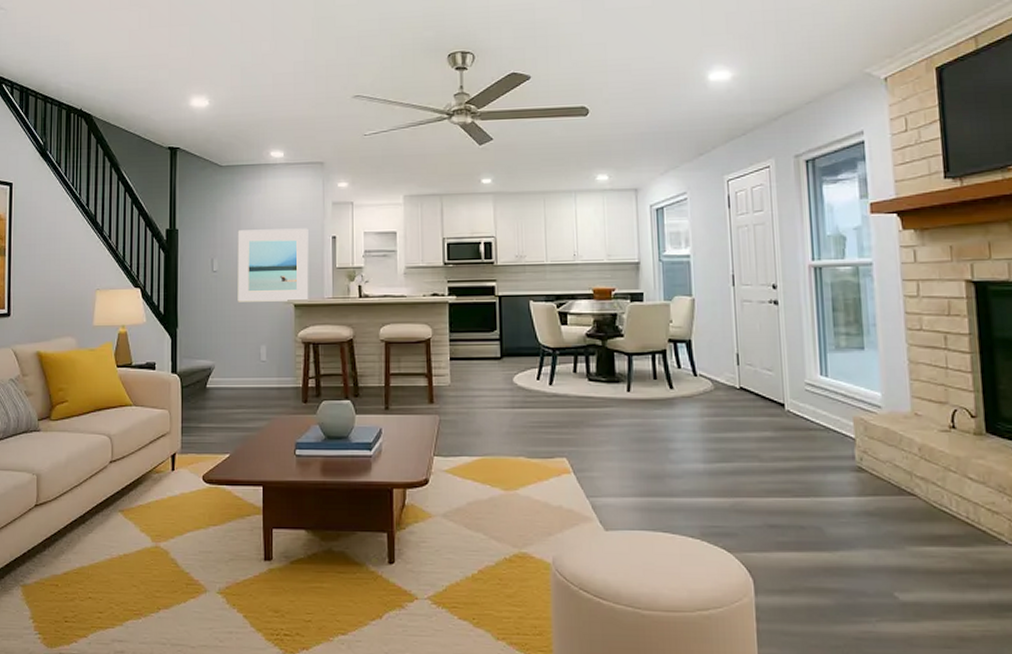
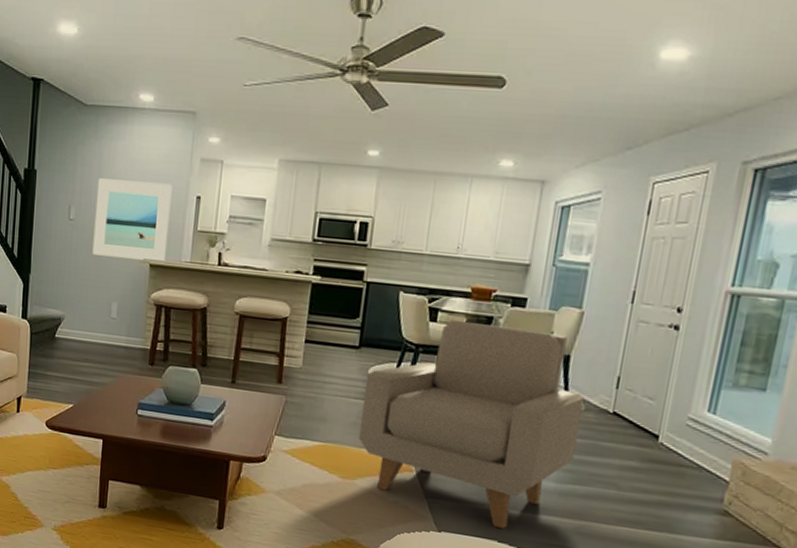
armchair: none [512,320,715,519] -> present [358,319,584,530]

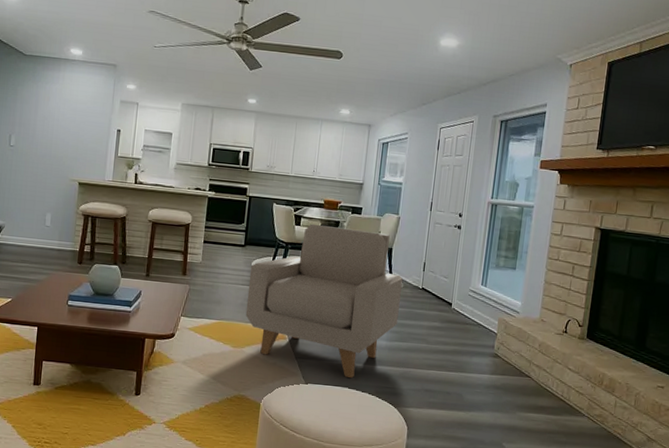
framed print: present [92,178,172,261] -> none [30,113,97,180]

